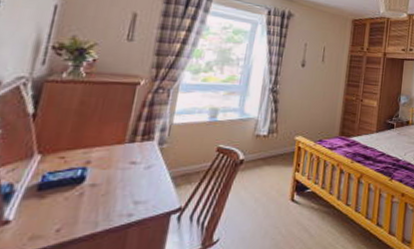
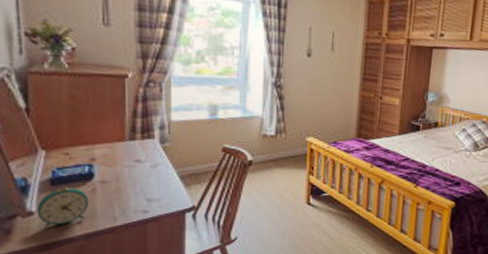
alarm clock: none [13,191,75,238] -> present [36,186,89,228]

